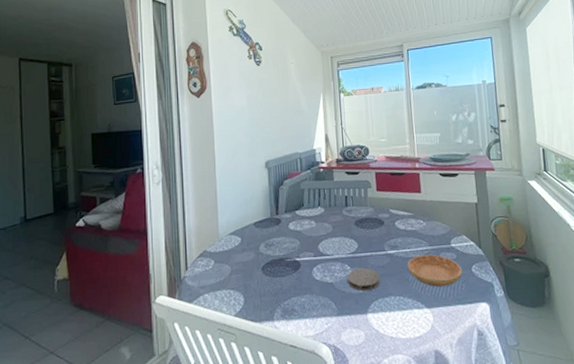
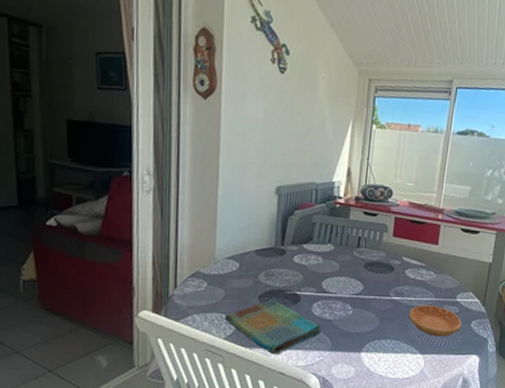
dish towel: none [233,268,325,327] -> present [225,299,321,355]
coaster: present [347,267,381,291] -> none [347,309,381,332]

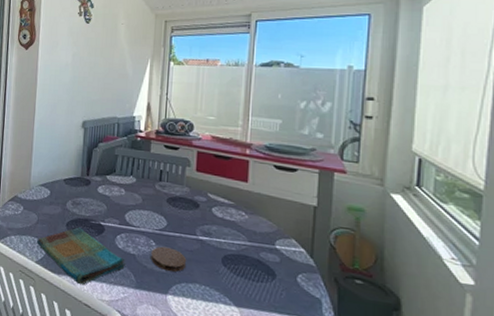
coaster: none [347,309,381,332] -> present [151,246,187,272]
saucer: present [409,305,462,337] -> none [219,248,284,290]

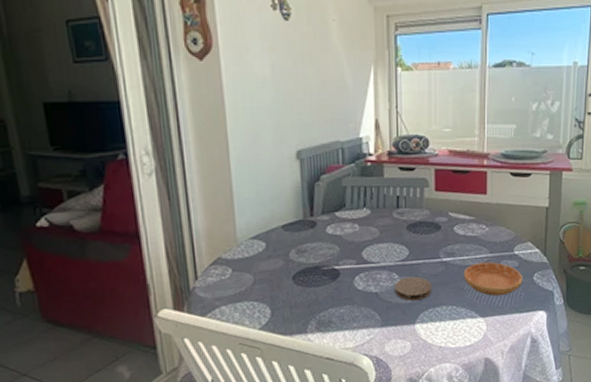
dish towel: present [37,227,125,285] -> none [257,277,368,340]
saucer: none [219,248,284,290] -> present [463,262,523,296]

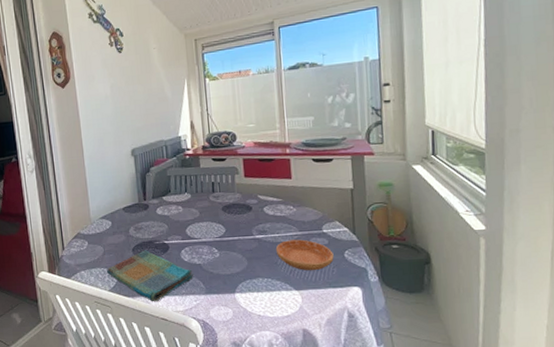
dish towel: none [257,277,368,340] -> present [107,250,193,302]
coaster: present [395,276,432,301] -> none [215,251,248,273]

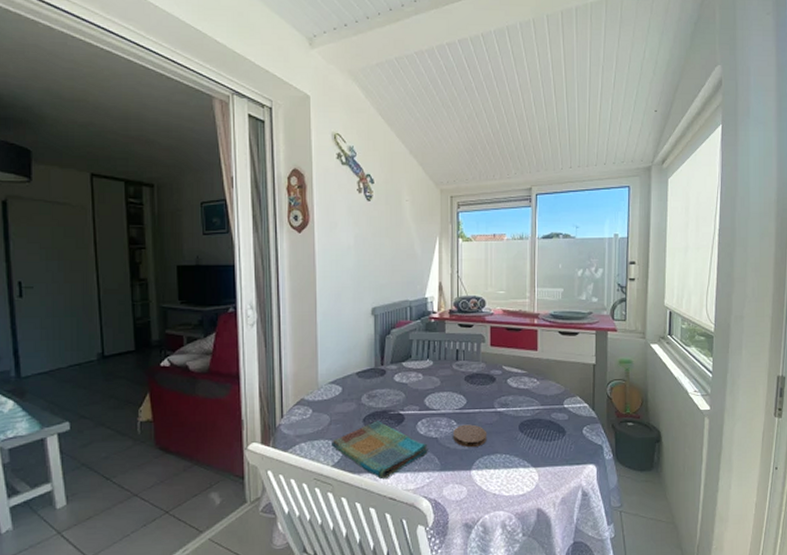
coaster: none [215,251,248,273] -> present [453,424,488,448]
saucer: present [275,239,334,271] -> none [516,414,572,448]

